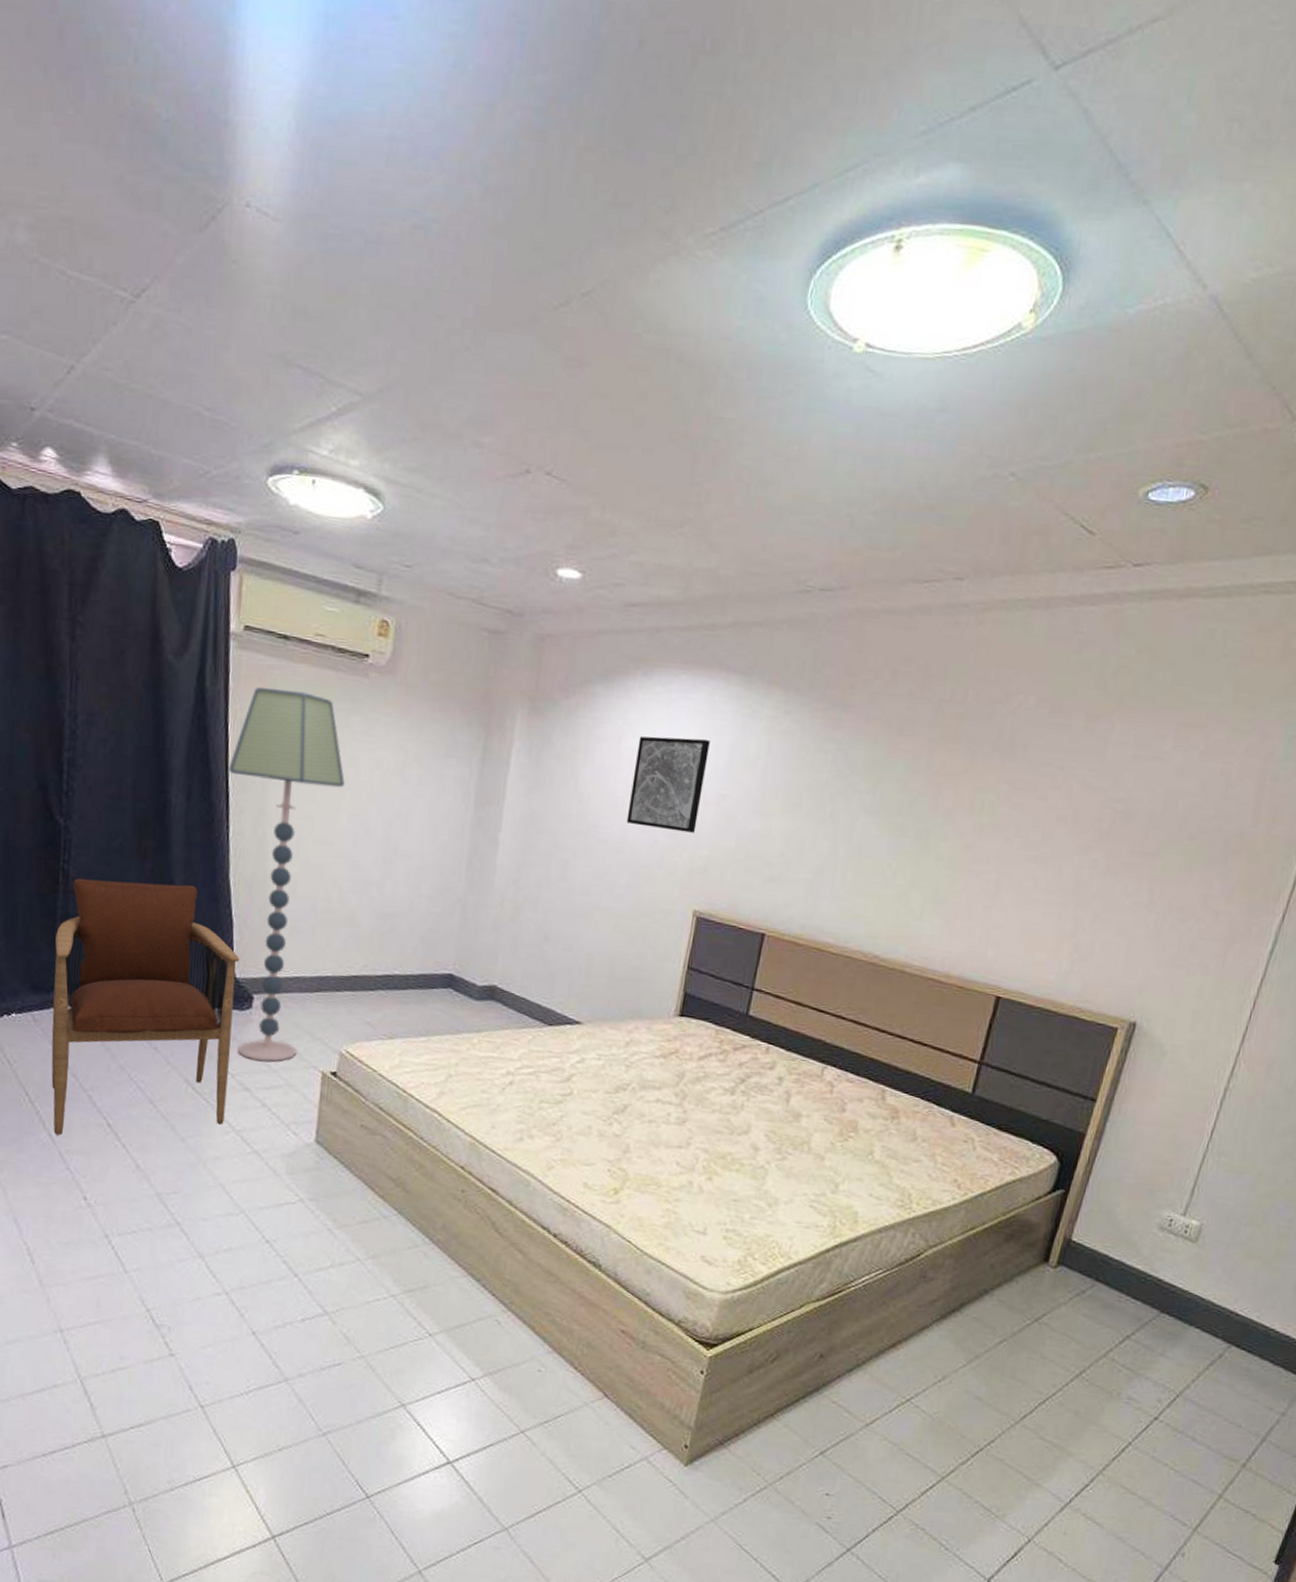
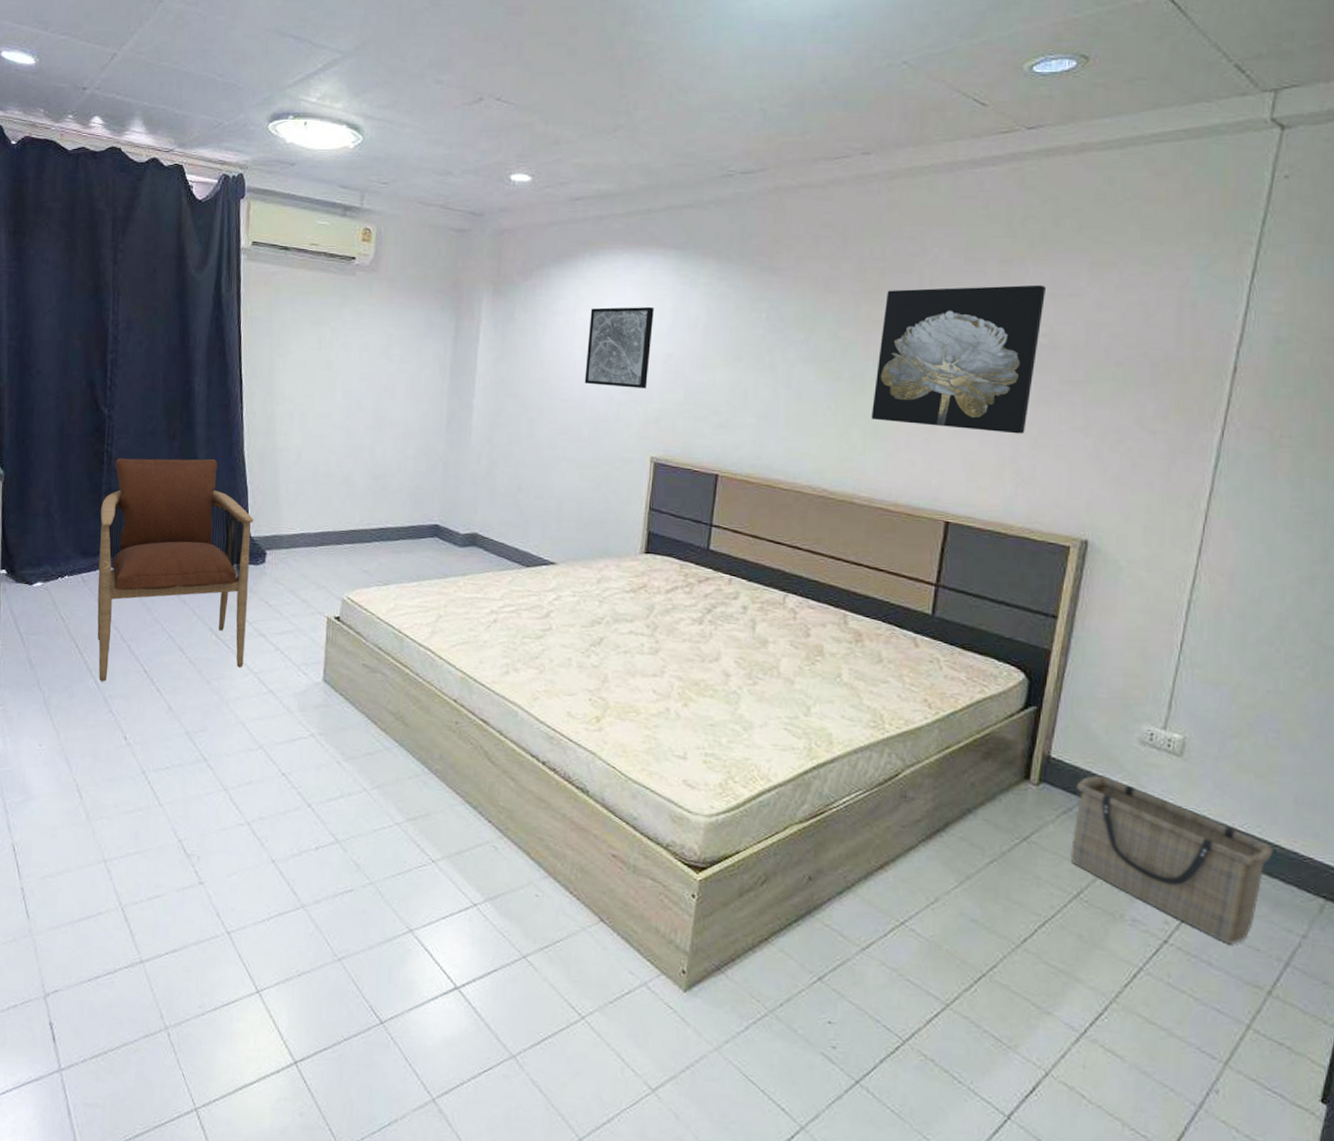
floor lamp: present [228,686,345,1062] -> none [241,290,338,610]
wall art: none [933,739,1129,907] -> present [871,285,1045,434]
basket: none [1078,1259,1268,1420] -> present [1070,775,1274,943]

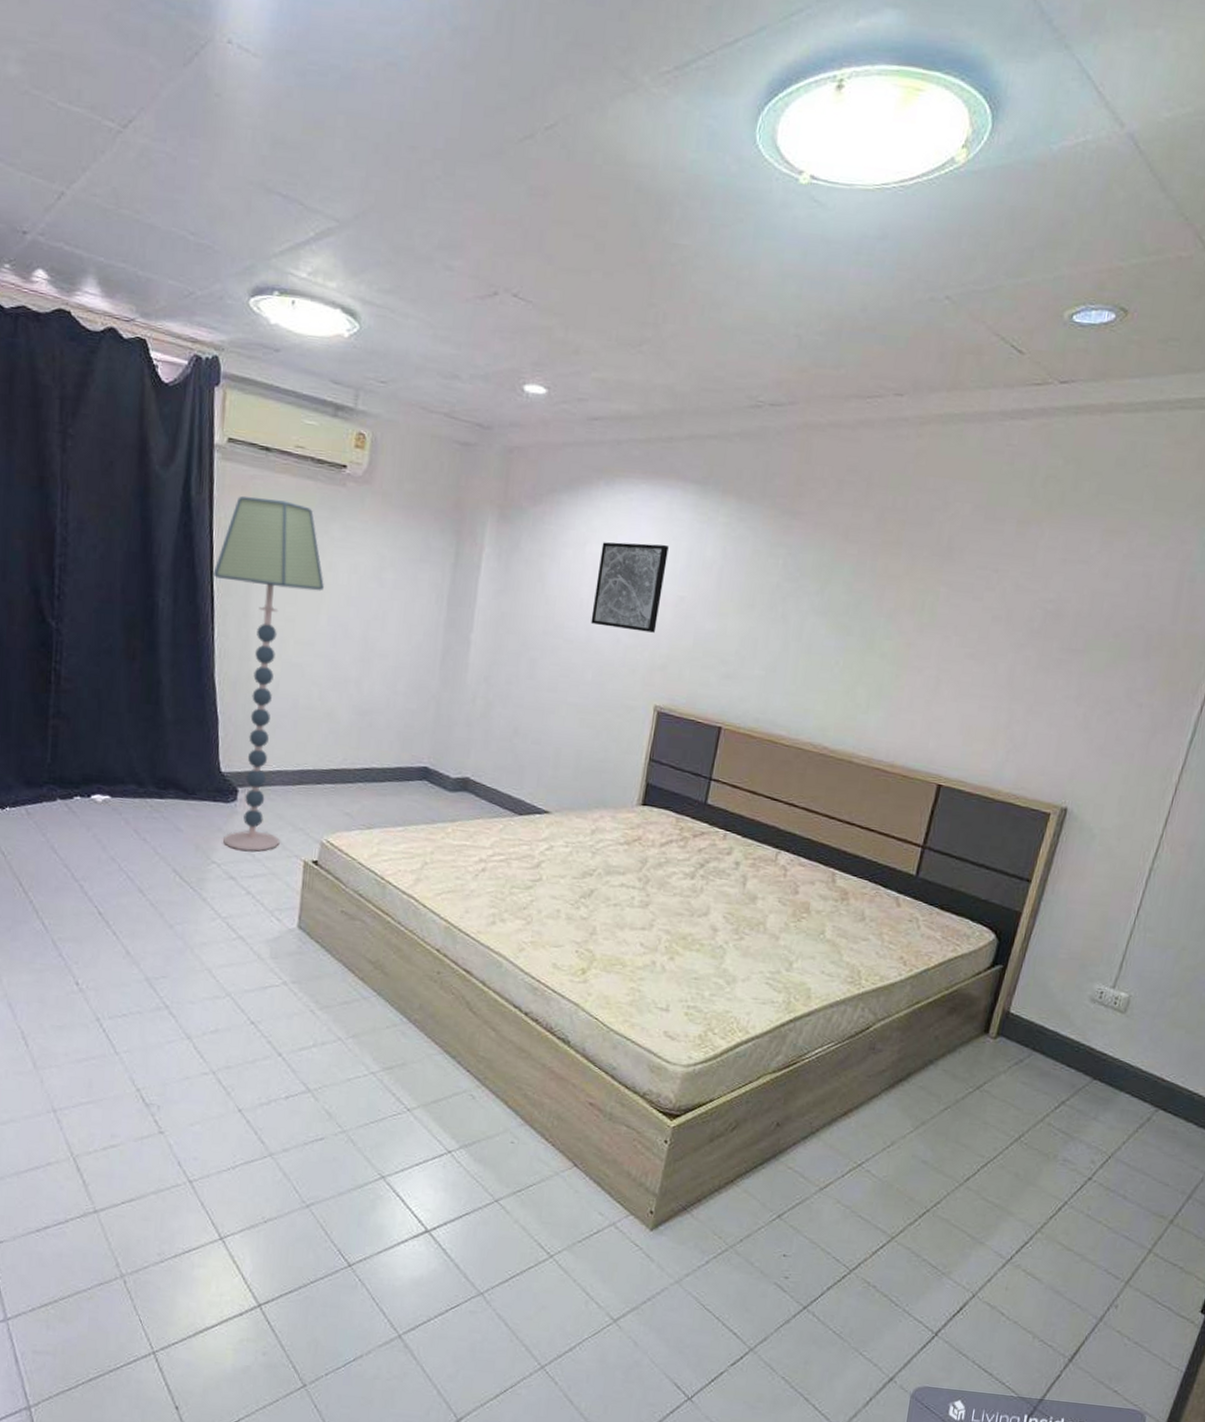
armchair: present [97,458,254,682] -> none [44,678,225,924]
floor lamp: none [241,290,338,610] -> present [213,495,324,852]
wall art: present [871,285,1045,434] -> none [877,544,1058,701]
basket: present [1070,775,1274,943] -> none [1016,1029,1192,1180]

